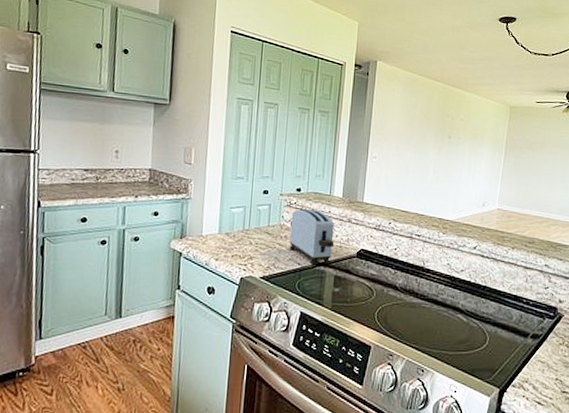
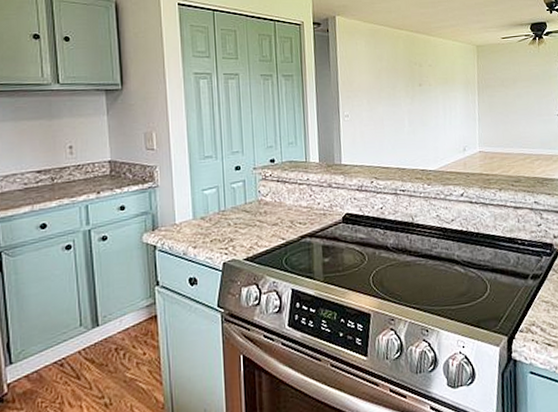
toaster: present [289,209,335,265] -> none [267,179,318,238]

